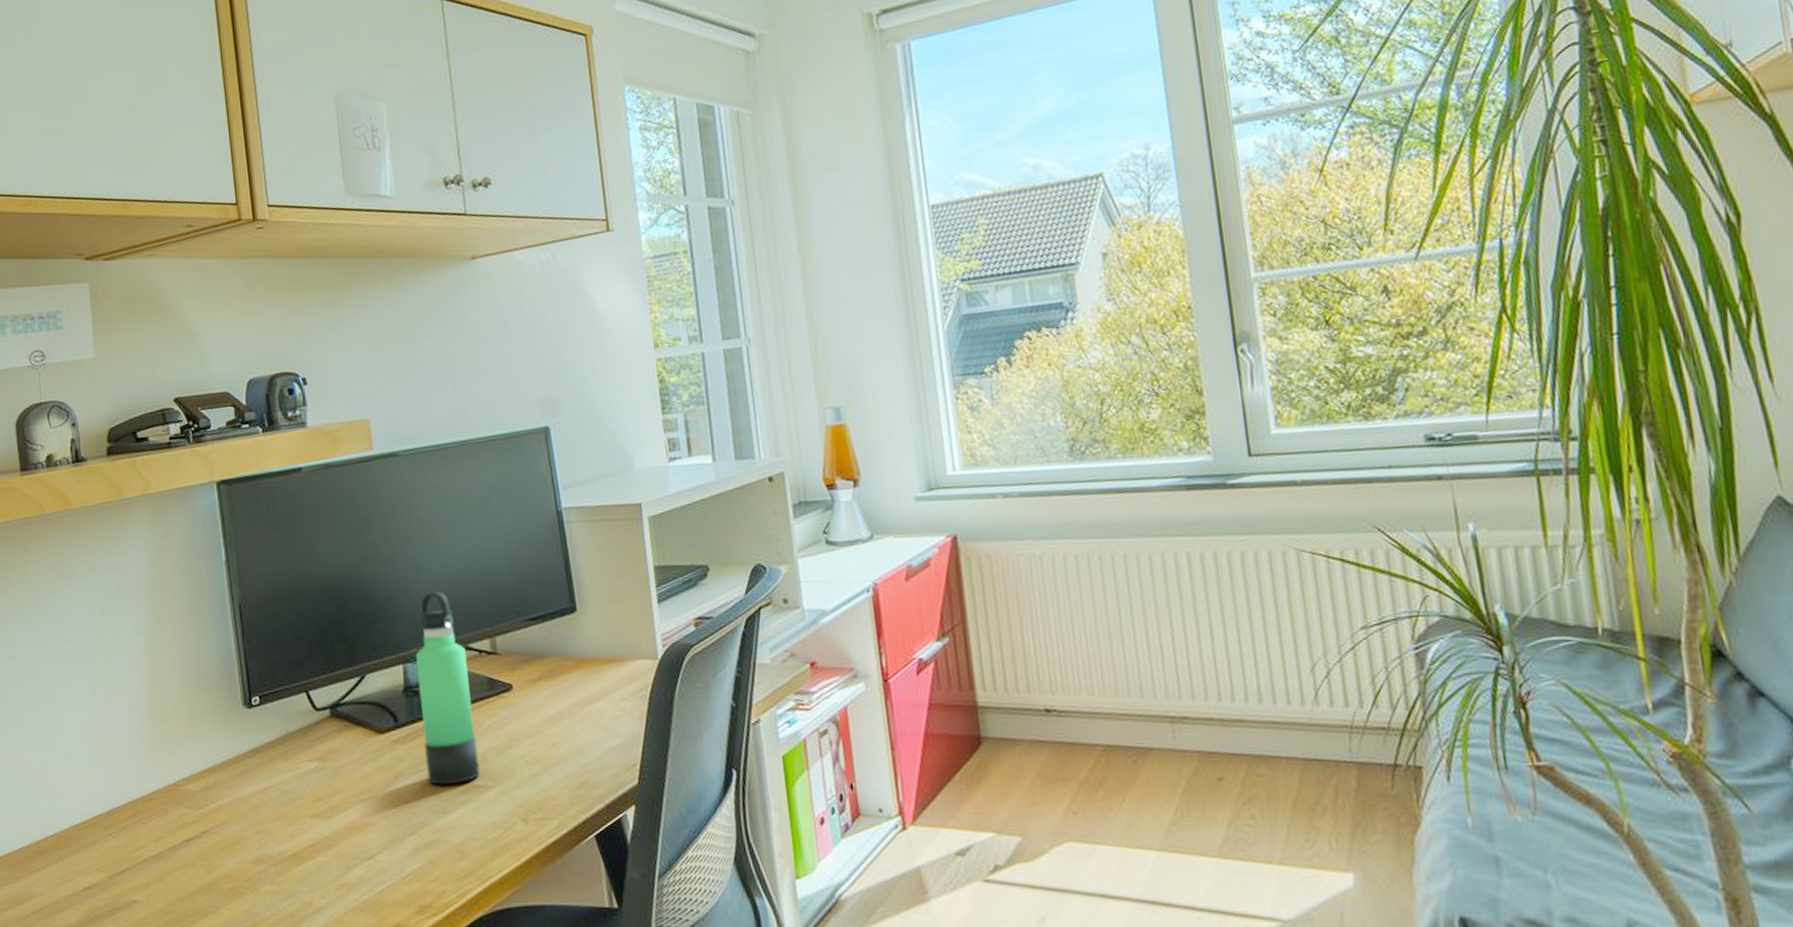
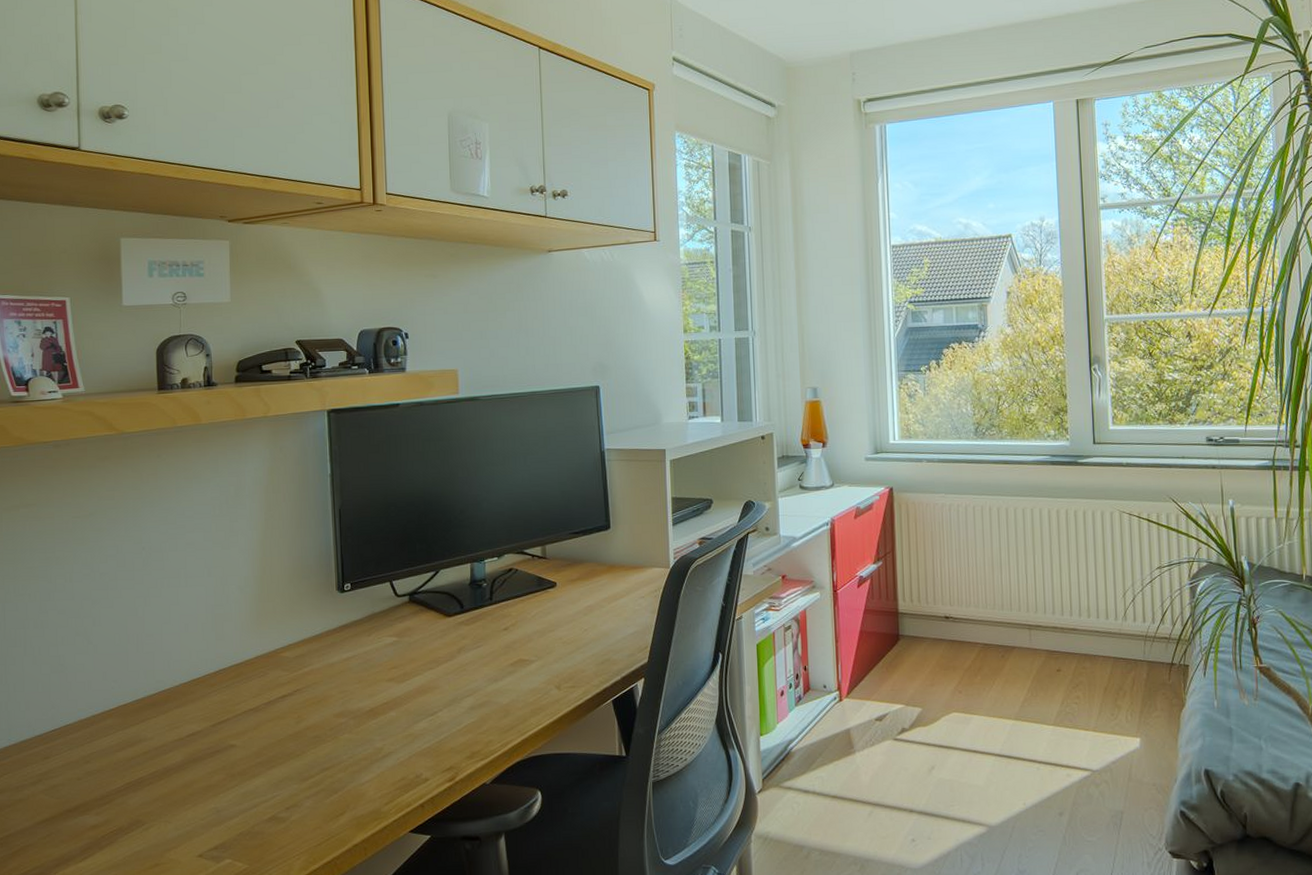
thermos bottle: present [416,591,480,786] -> none [482,507,526,659]

